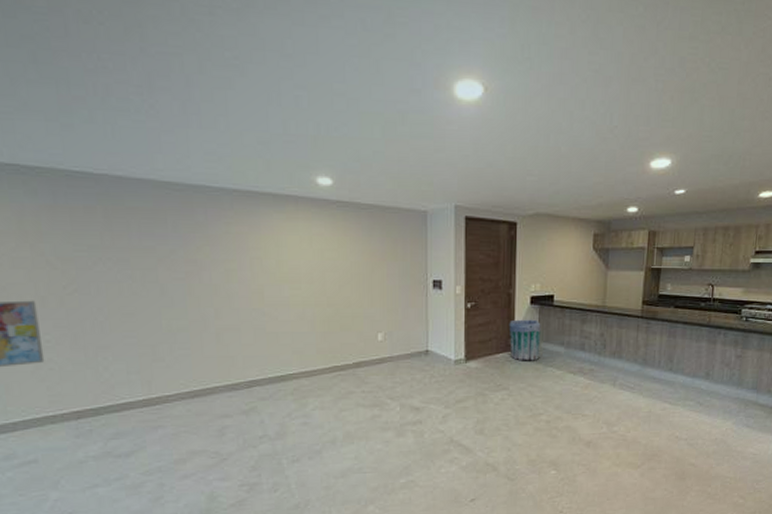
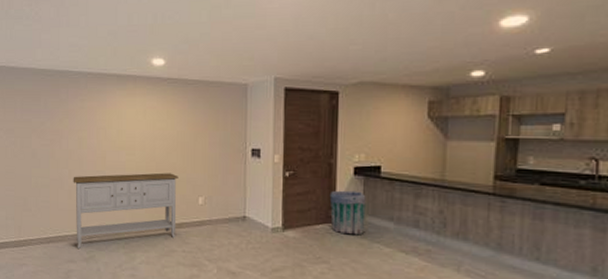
sideboard: none [221,308,354,400] -> present [73,172,179,248]

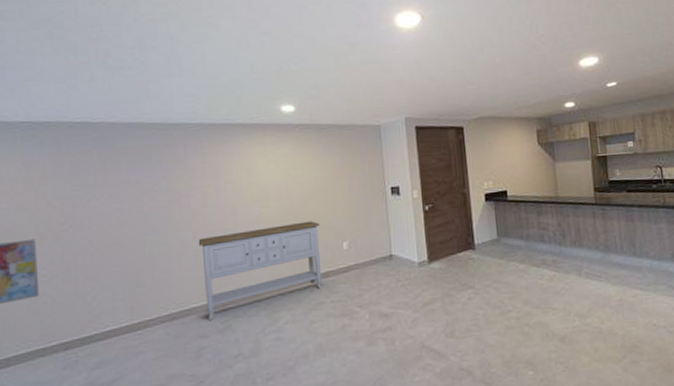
trash can: present [329,190,366,235] -> none [467,216,501,258]

